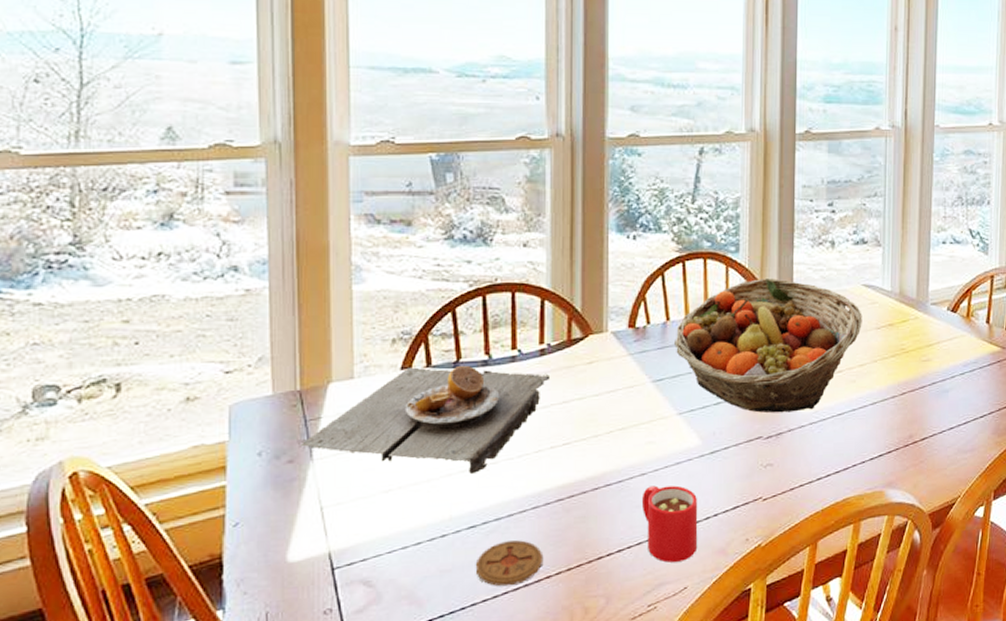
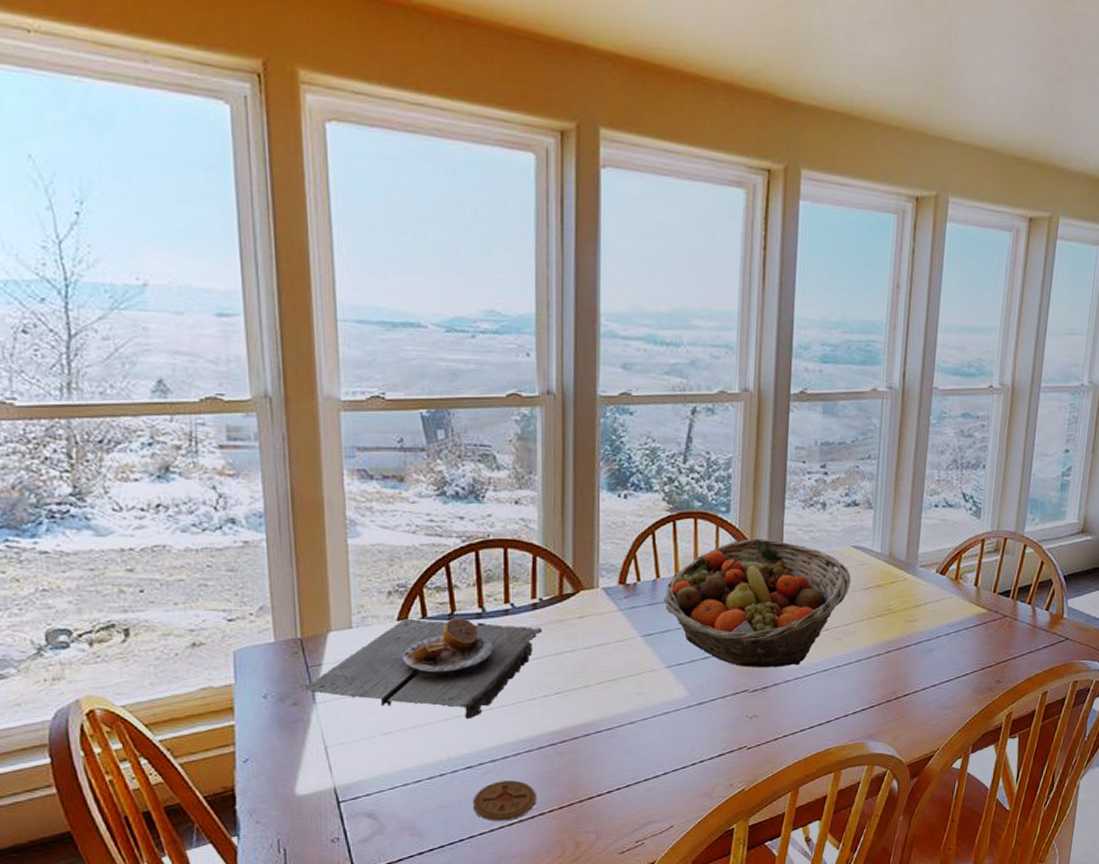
mug: present [641,485,698,563] -> none [630,733,685,803]

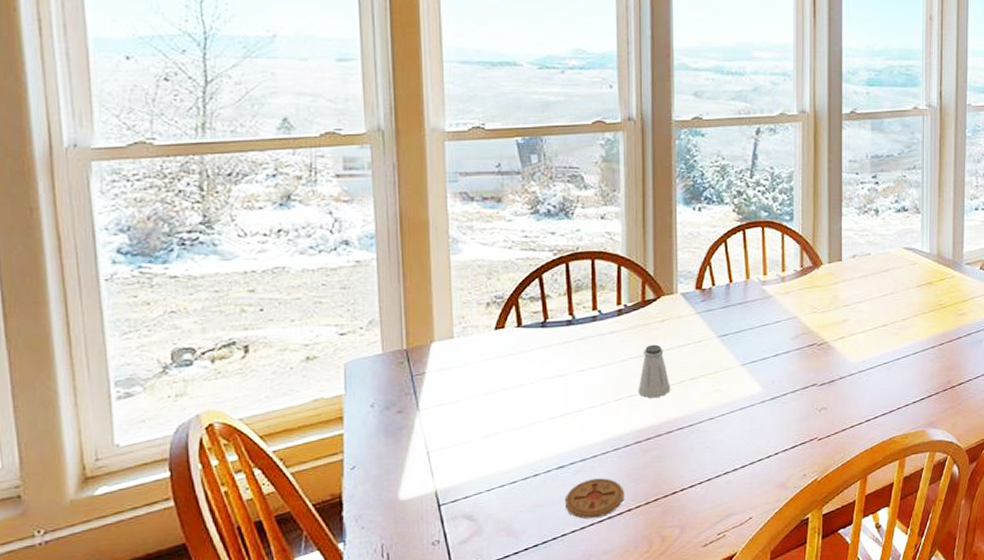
plate: present [303,617,543,720] -> none [408,324,628,421]
saltshaker: none [553,642,589,699] -> present [638,344,671,398]
fruit basket: present [664,539,851,668] -> none [737,243,904,363]

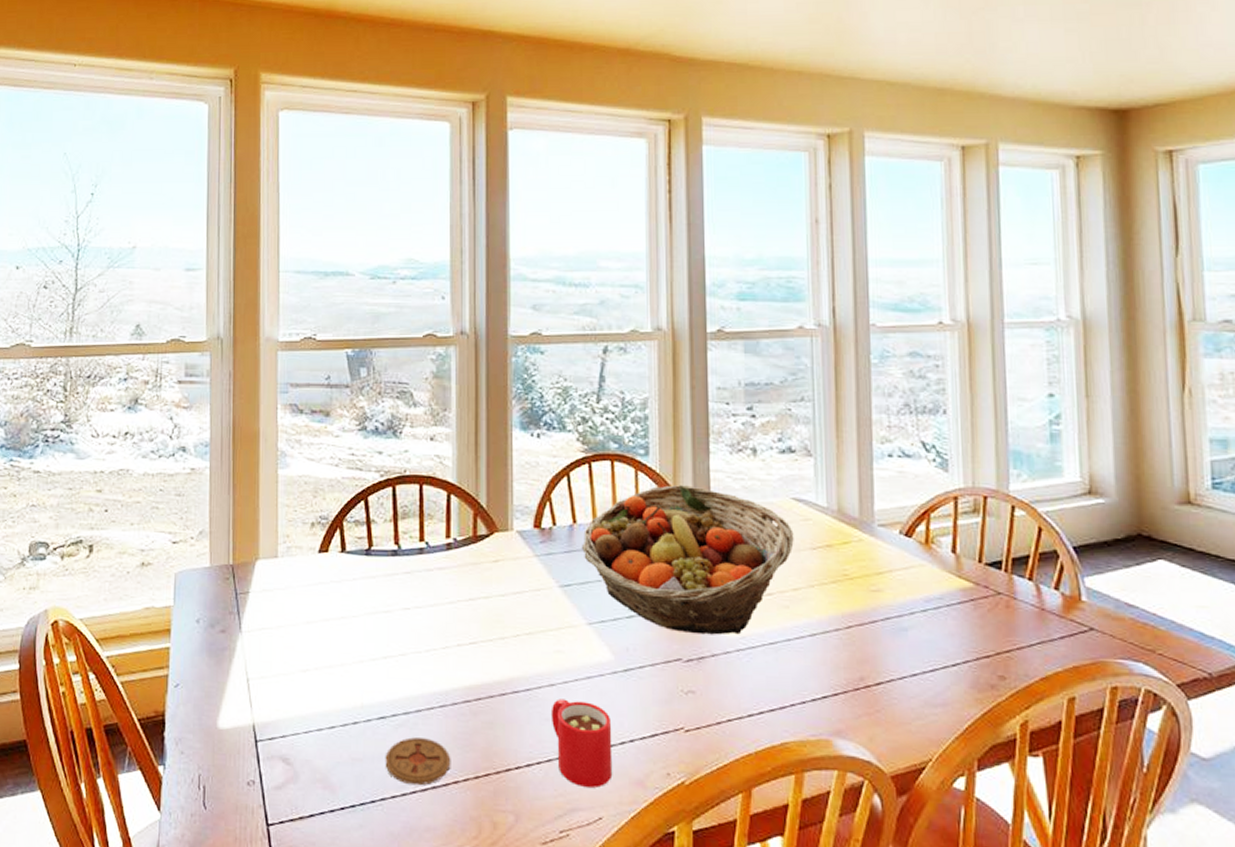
saltshaker: present [638,344,671,398] -> none [467,587,505,651]
mug: none [710,428,761,496] -> present [550,699,613,788]
fruit basket: none [737,243,904,363] -> present [582,485,794,635]

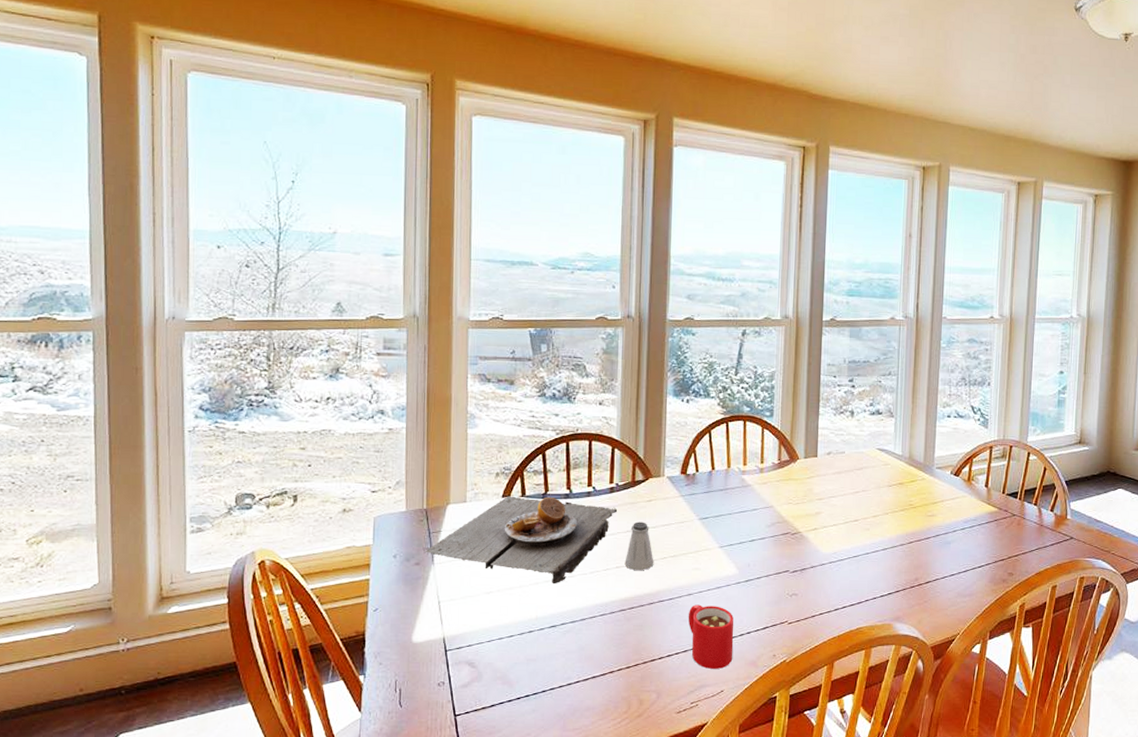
plate: none [231,551,457,664] -> present [425,496,618,584]
coaster: present [385,737,450,786] -> none [554,640,607,677]
saltshaker: none [467,587,505,651] -> present [624,522,654,571]
fruit basket: present [582,485,794,635] -> none [718,439,876,552]

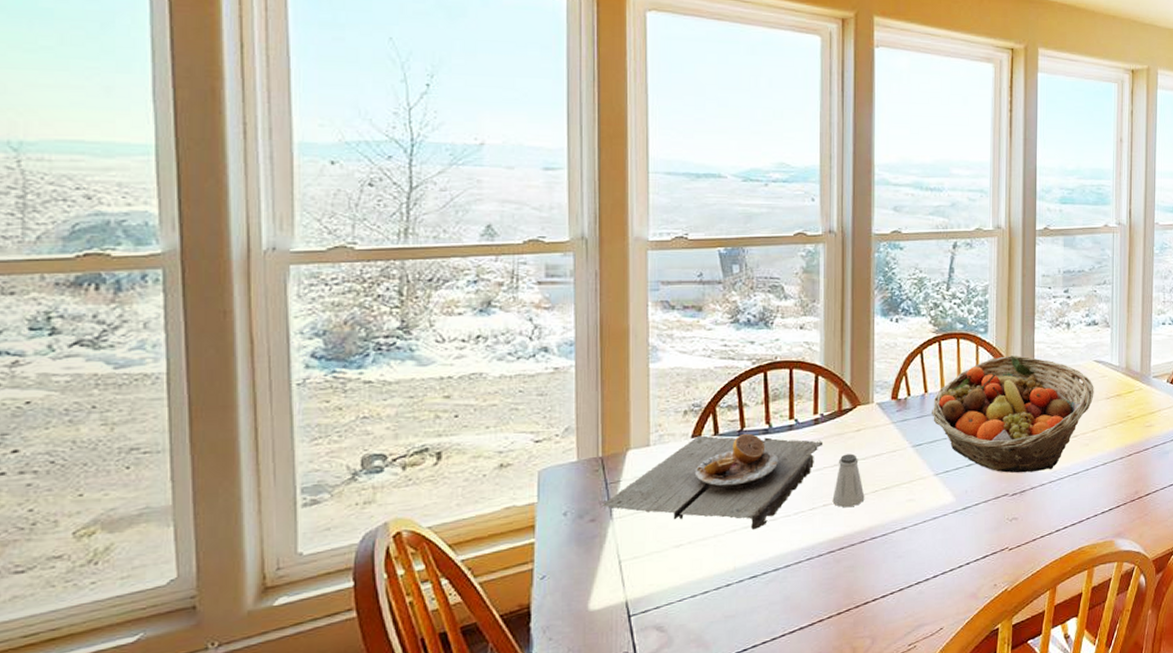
mug: present [688,604,734,669] -> none [903,538,953,606]
fruit basket: none [718,439,876,552] -> present [932,355,1094,473]

